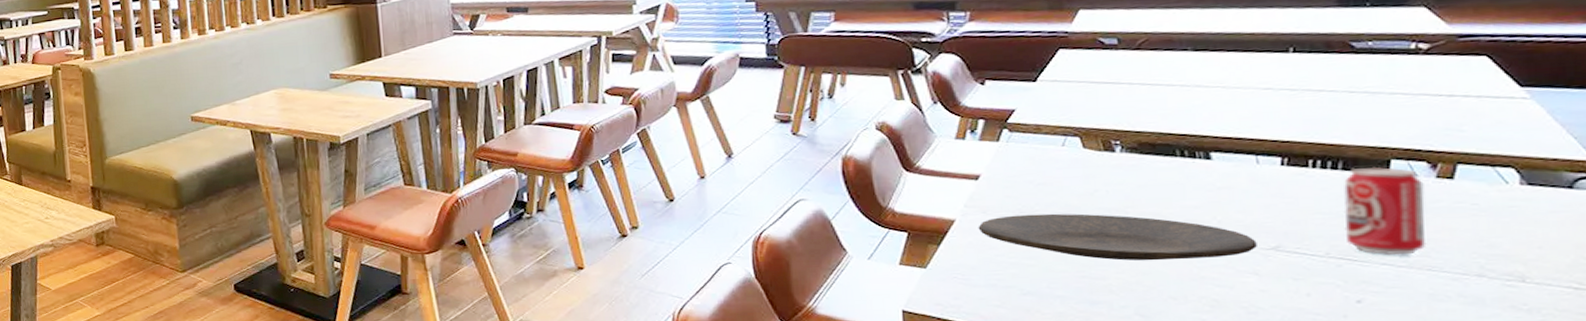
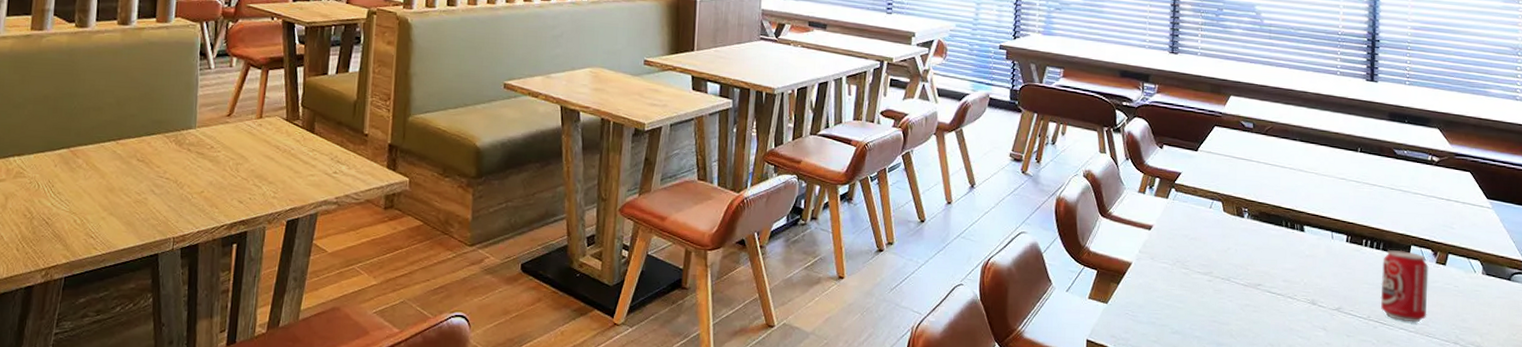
plate: present [978,213,1257,261] -> none [1147,263,1327,313]

